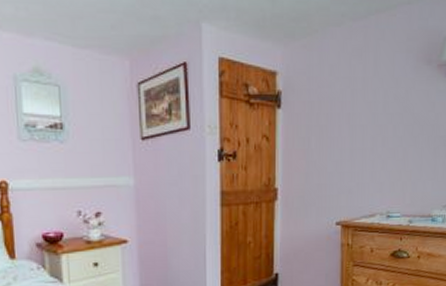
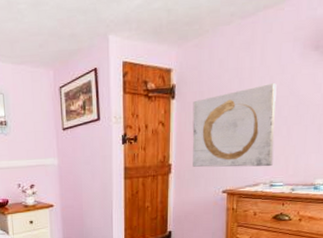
wall art: none [301,98,391,195] -> present [192,83,277,168]

